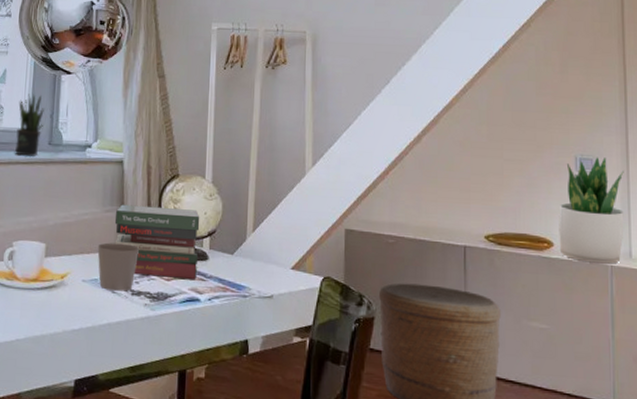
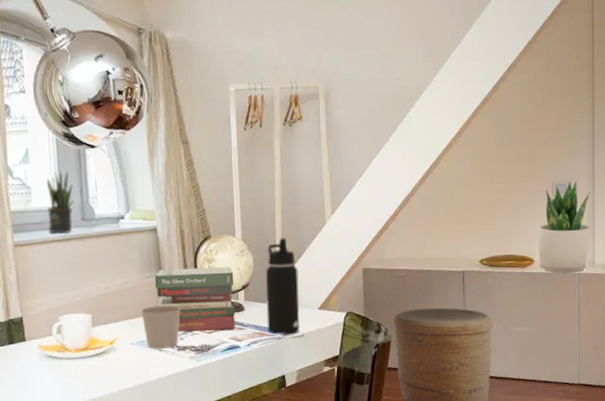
water bottle: none [232,185,271,294] -> present [265,237,300,336]

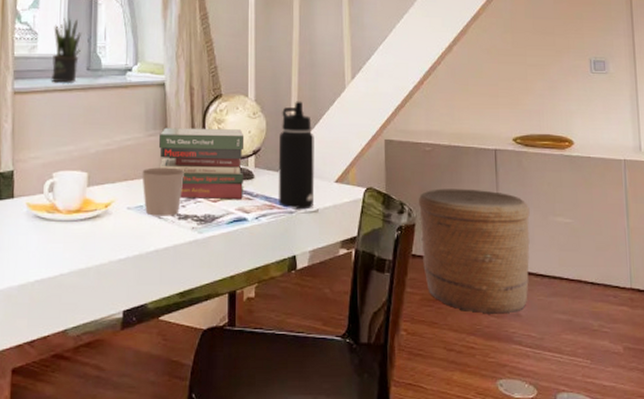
planter: present [538,181,591,273] -> none [577,59,634,158]

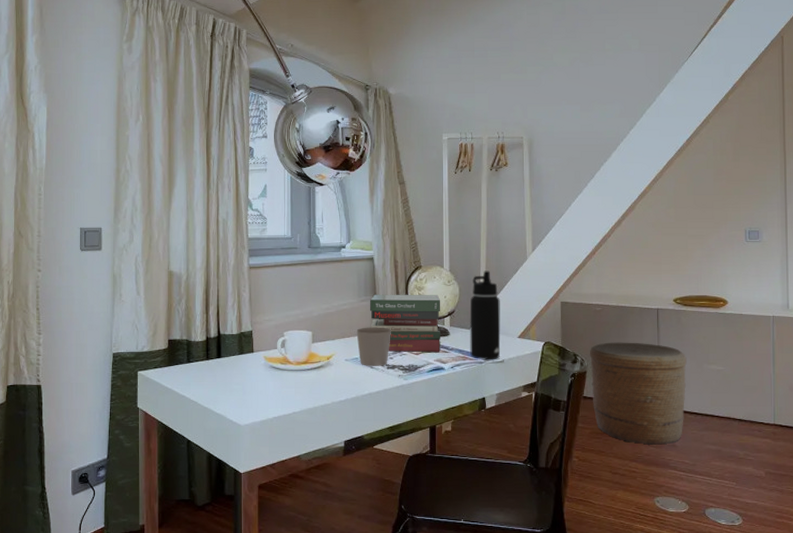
potted plant: present [50,18,81,84] -> none [279,205,302,260]

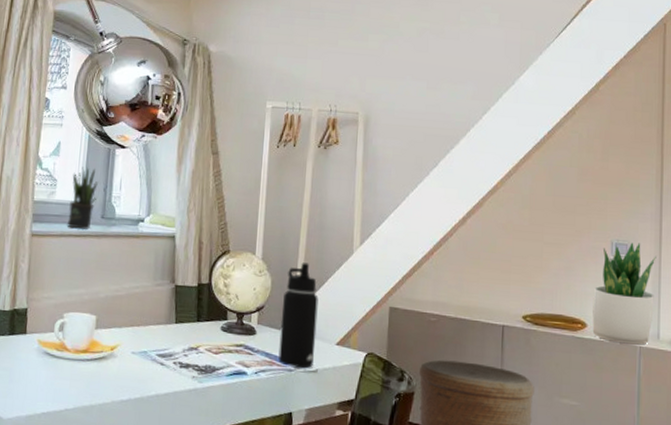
potted plant: none [279,205,302,260] -> present [66,167,98,231]
cup: present [356,327,391,366] -> none [147,316,188,364]
books: present [370,294,441,352] -> none [164,278,249,353]
planter: none [732,229,783,315] -> present [592,242,656,345]

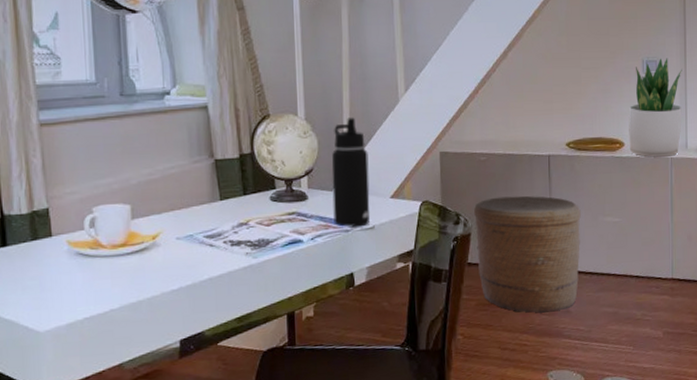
potted plant: present [66,167,98,231] -> none [78,39,111,113]

